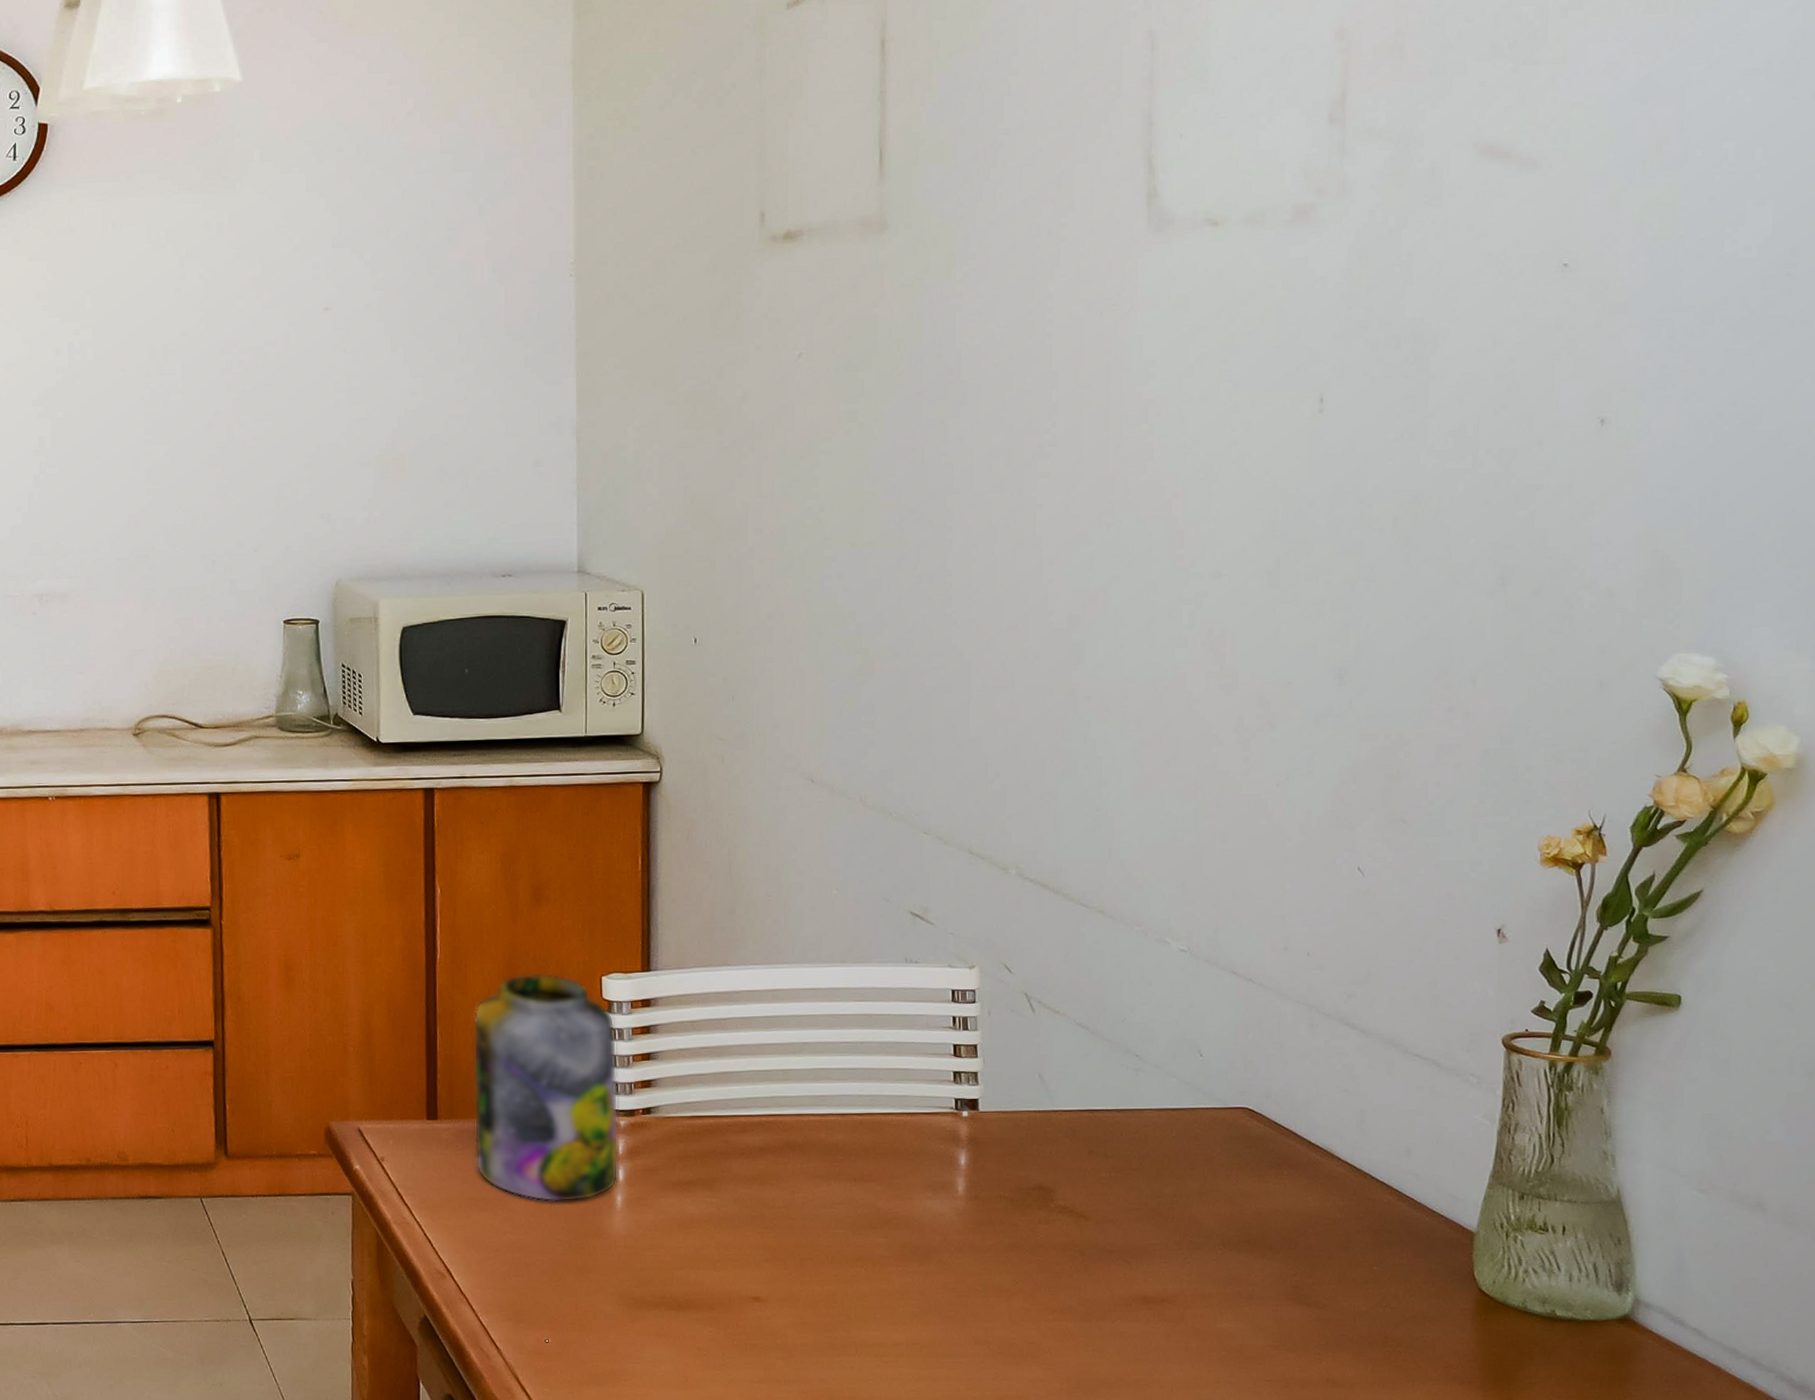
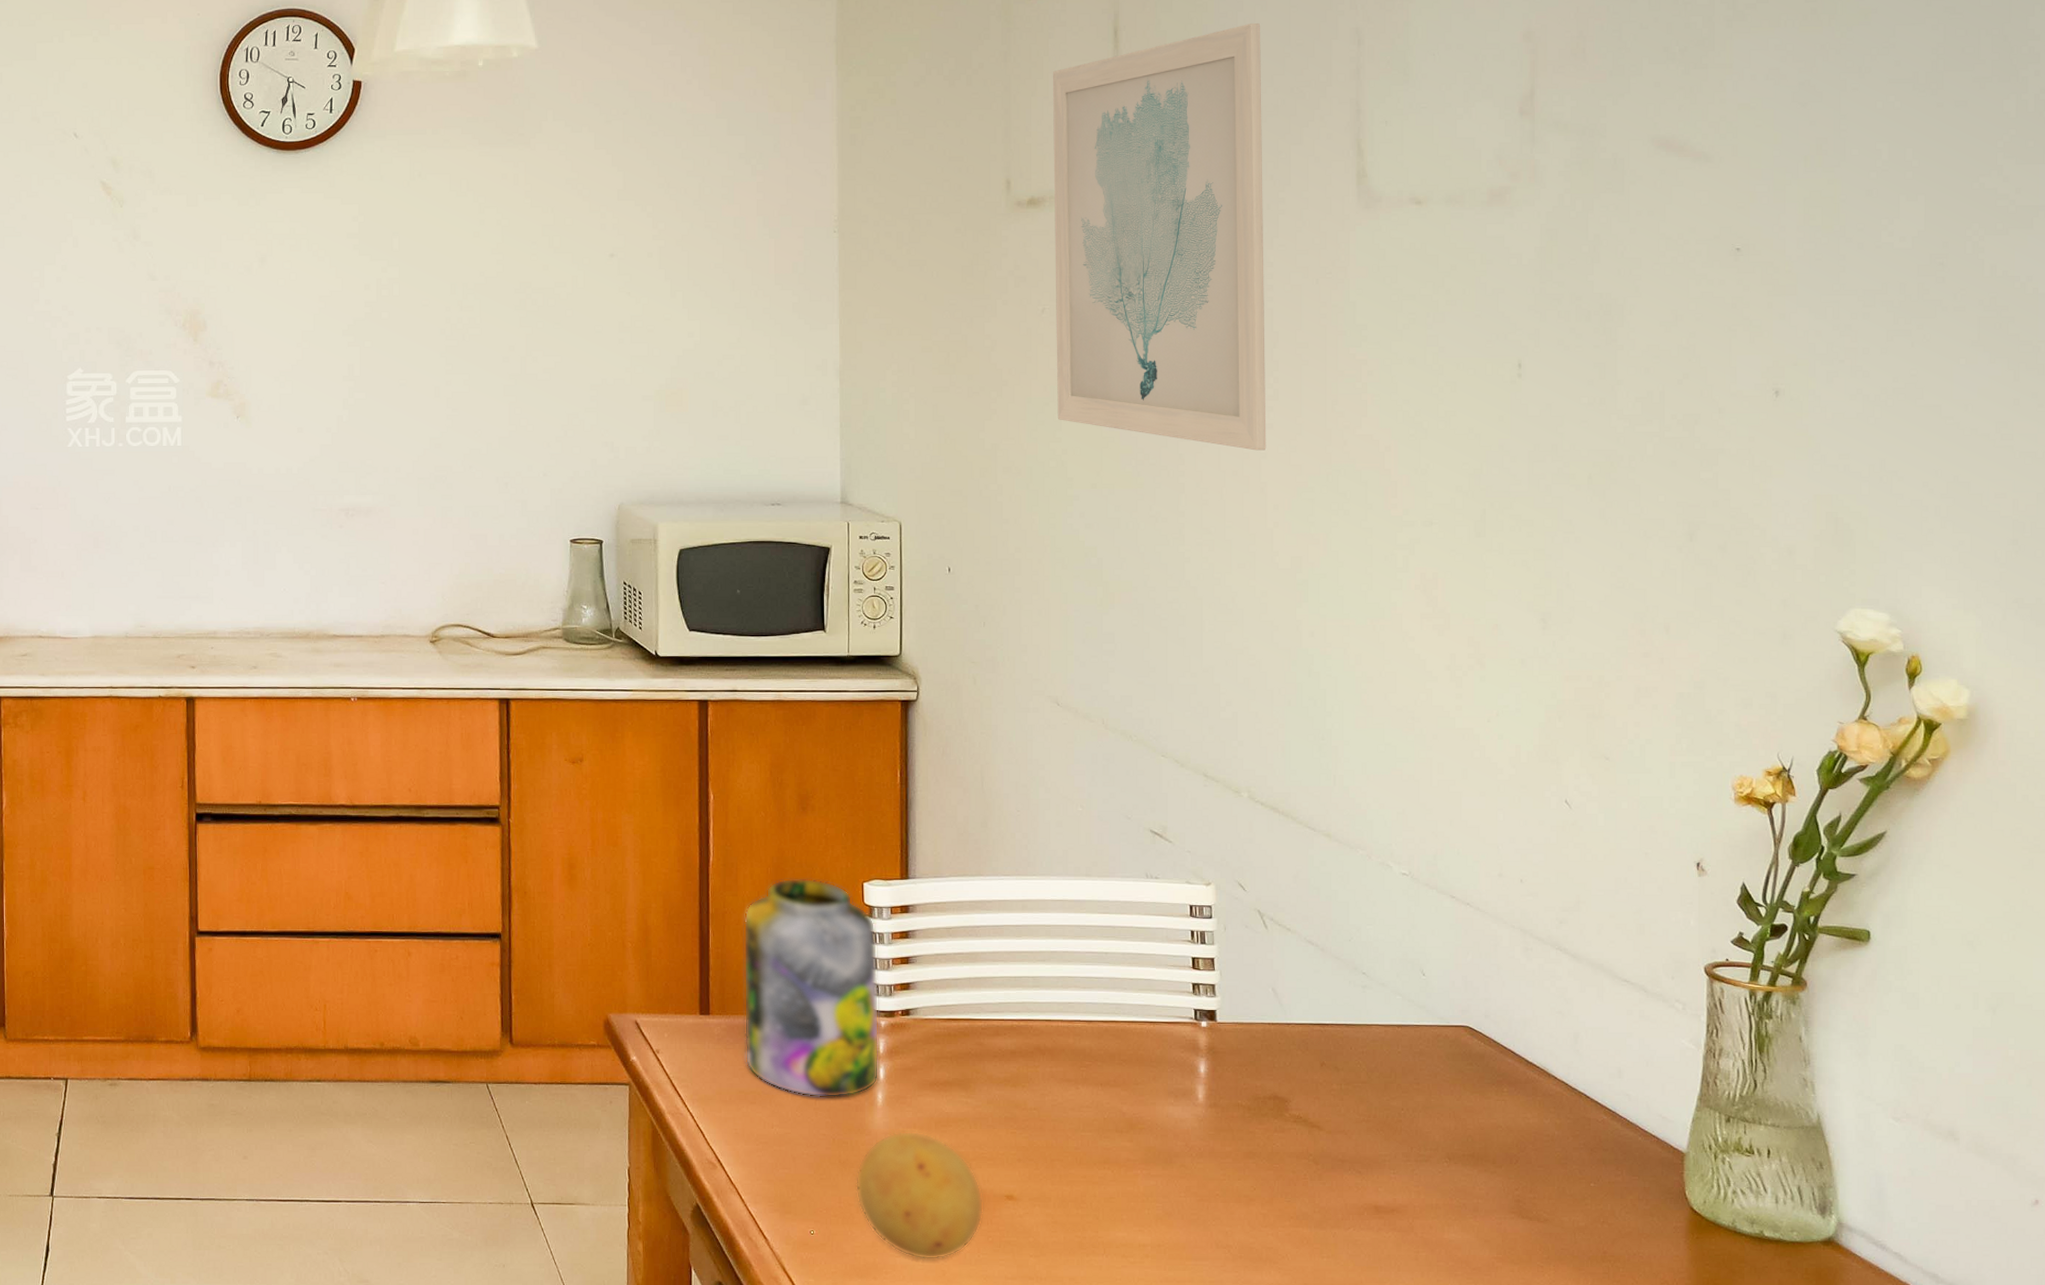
fruit: none [592,1234,729,1366] -> present [855,1131,984,1260]
wall art: none [812,29,1044,502] -> present [1052,23,1266,451]

